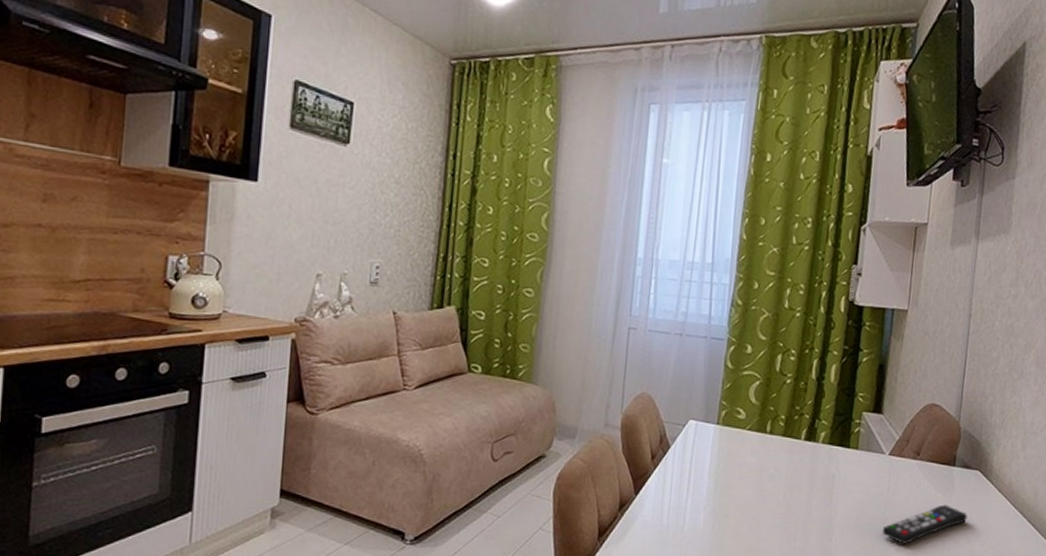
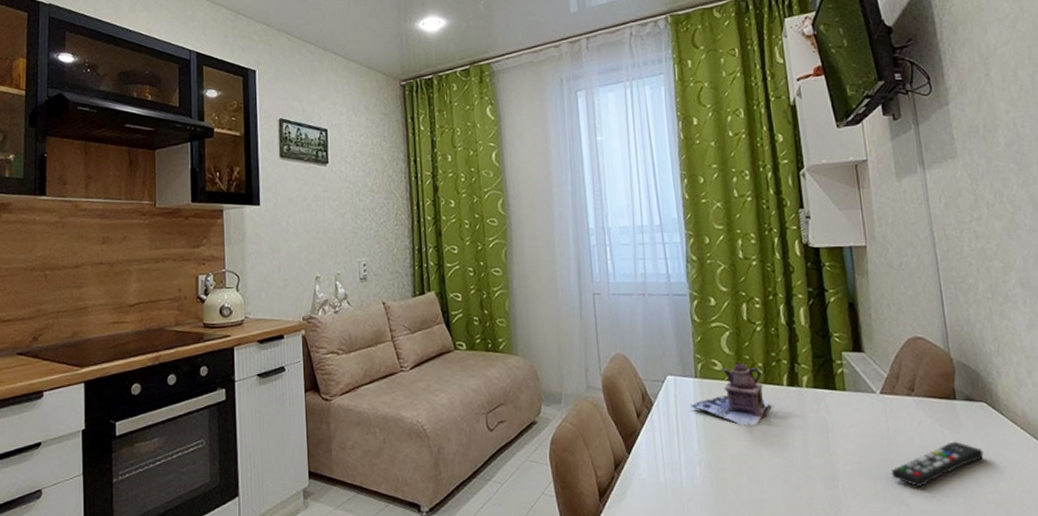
teapot: none [707,412,785,476] -> present [691,362,770,426]

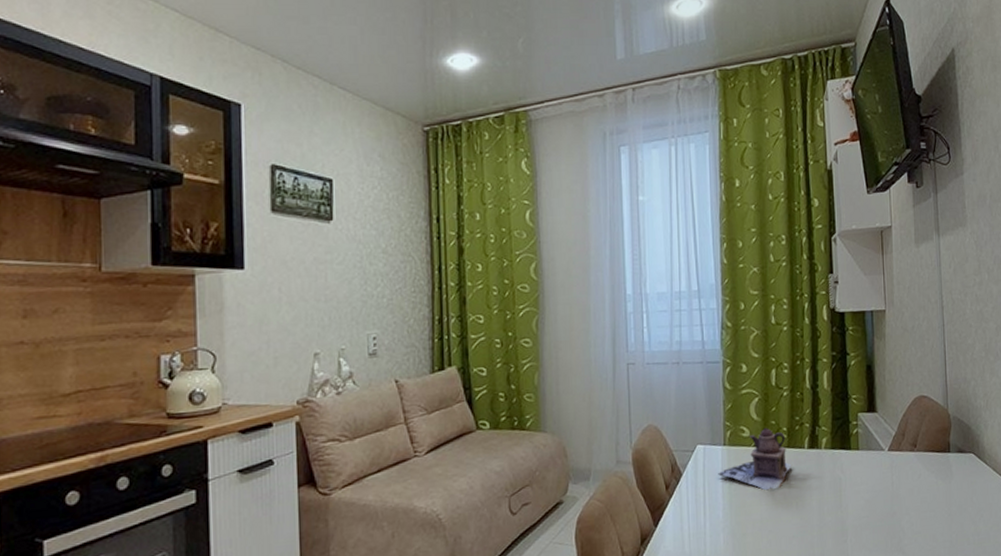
remote control: present [891,441,984,487] -> none [892,490,969,535]

